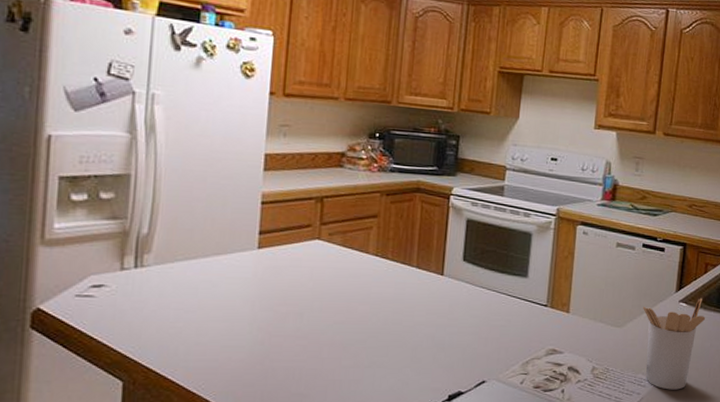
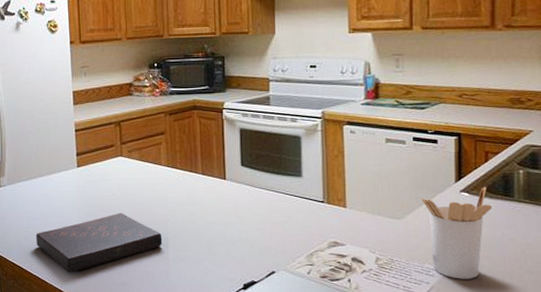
book: none [186,307,358,381] -> present [36,212,163,273]

